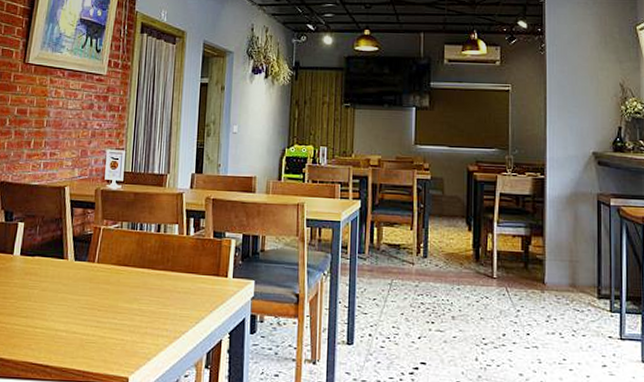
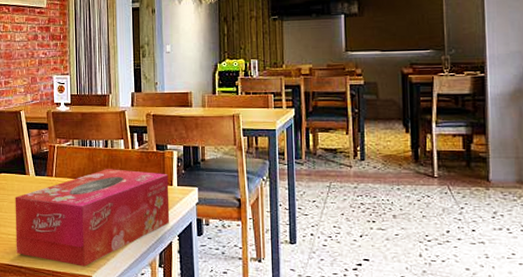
tissue box: none [42,256,224,367] -> present [15,169,170,267]

